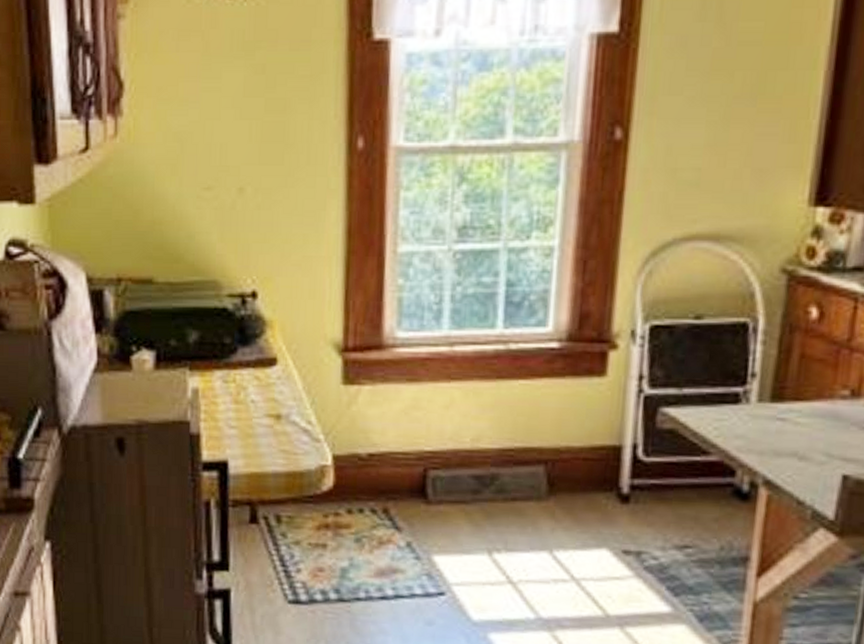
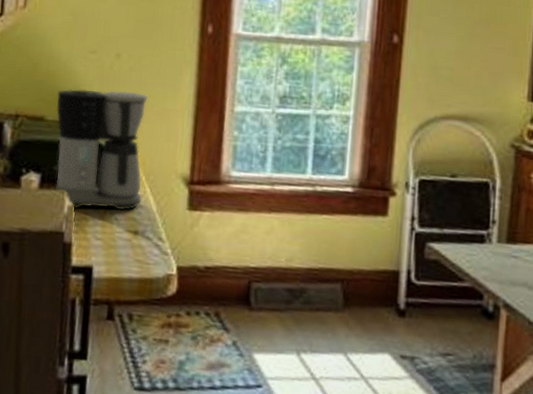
coffee maker: none [167,236,284,392] -> present [54,89,148,211]

